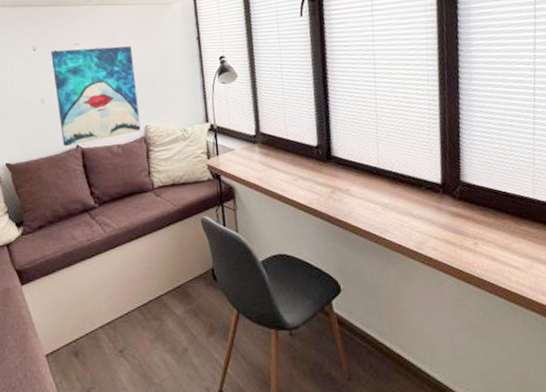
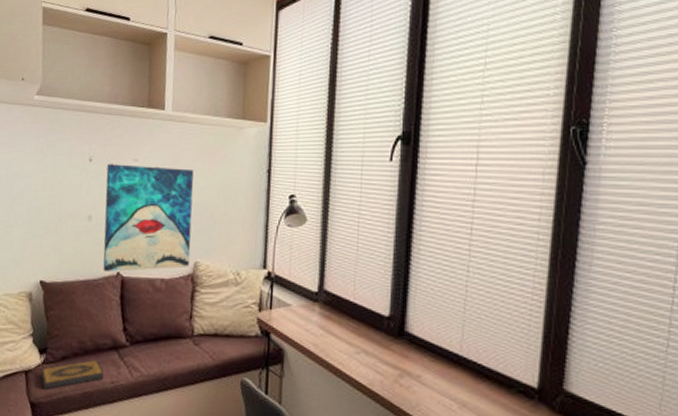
hardback book: none [21,223,80,257] -> present [41,359,104,390]

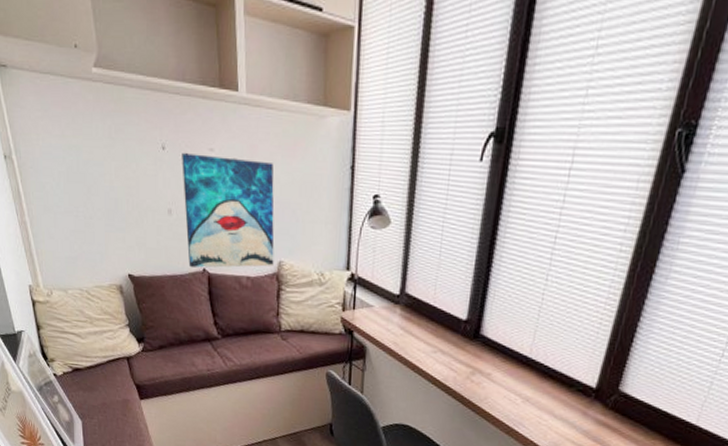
hardback book: present [41,359,104,390] -> none [141,349,200,374]

